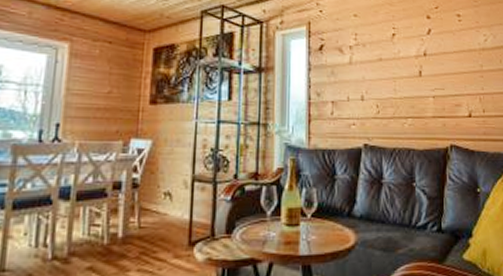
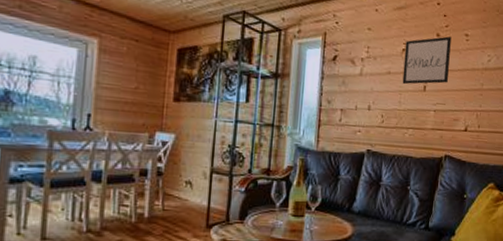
wall art: none [395,18,444,71] -> present [402,36,452,85]

